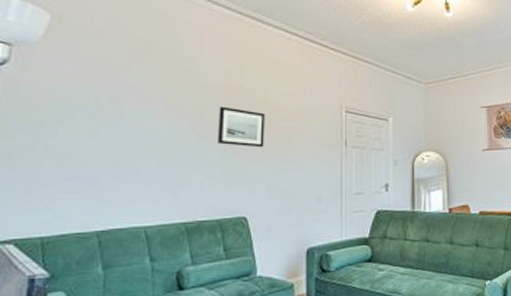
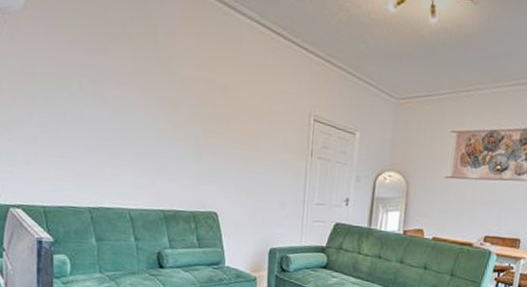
wall art: present [218,107,265,148] -> none [191,100,236,148]

